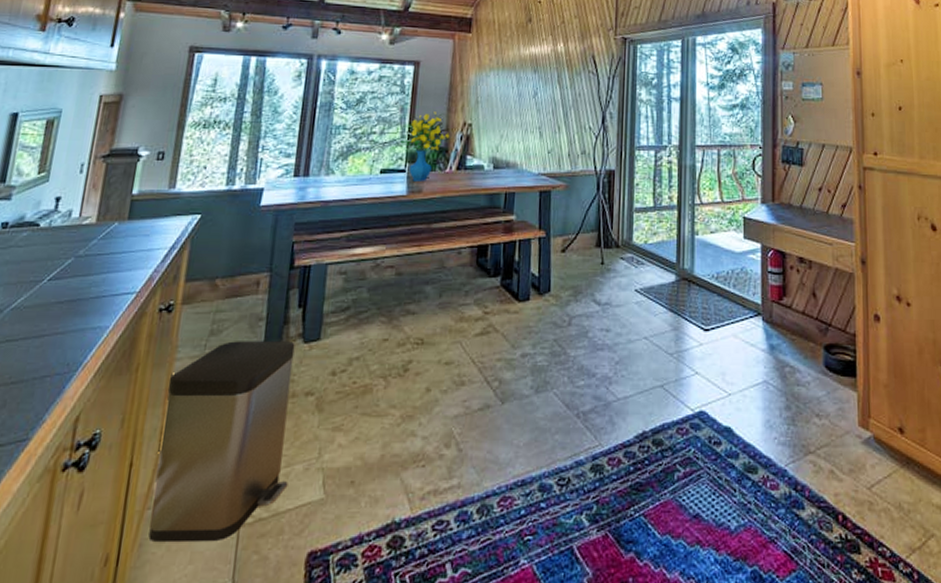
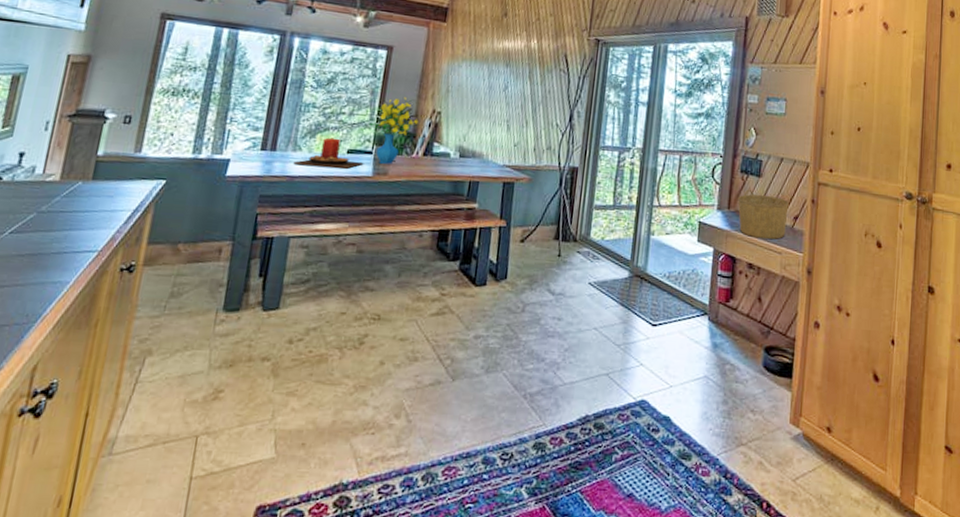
pedal bin: present [148,341,295,541] -> none [102,304,254,490]
candle: none [327,158,398,190] -> present [293,137,364,169]
basket: none [782,179,835,231] -> present [738,189,789,240]

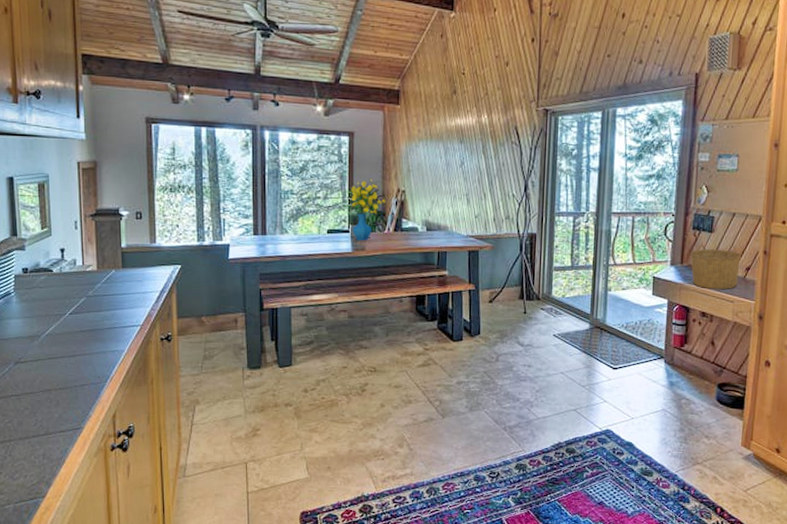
candle: present [293,137,364,169] -> none [283,220,343,247]

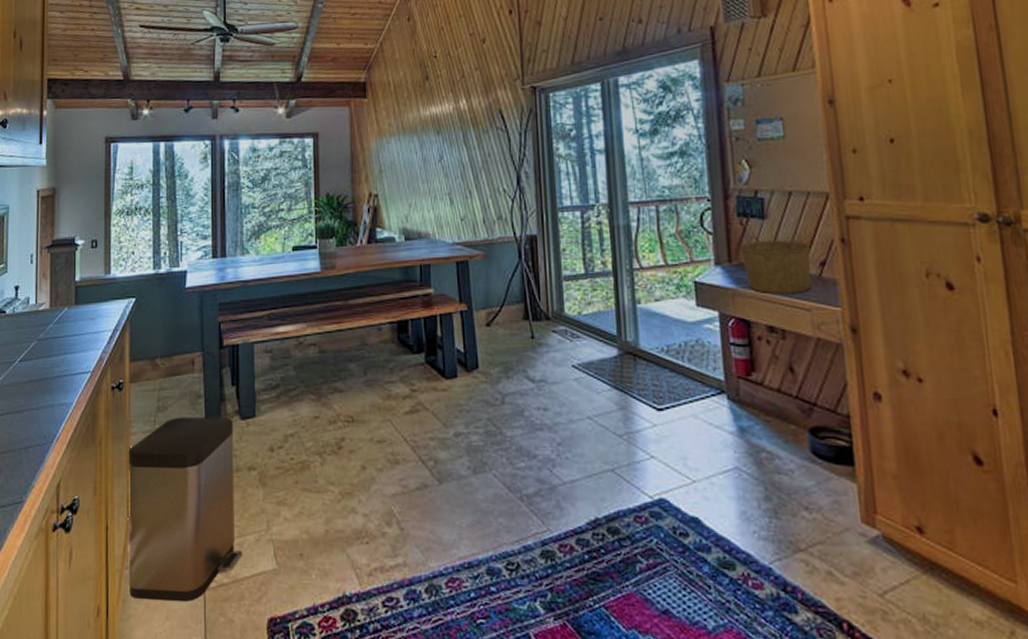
pedal bin: none [178,364,280,501] -> present [128,417,243,601]
bouquet: present [342,179,386,241] -> none [308,184,357,257]

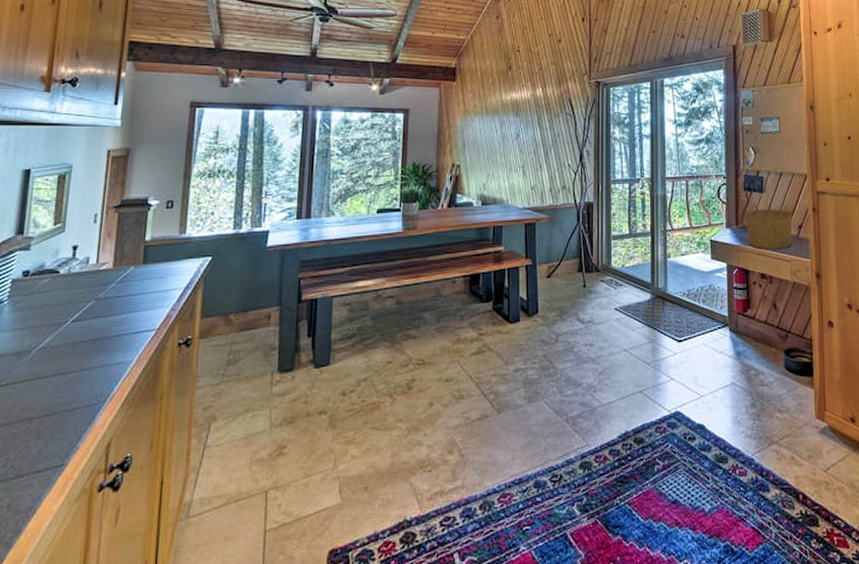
pedal bin: present [128,417,243,601] -> none [182,367,308,548]

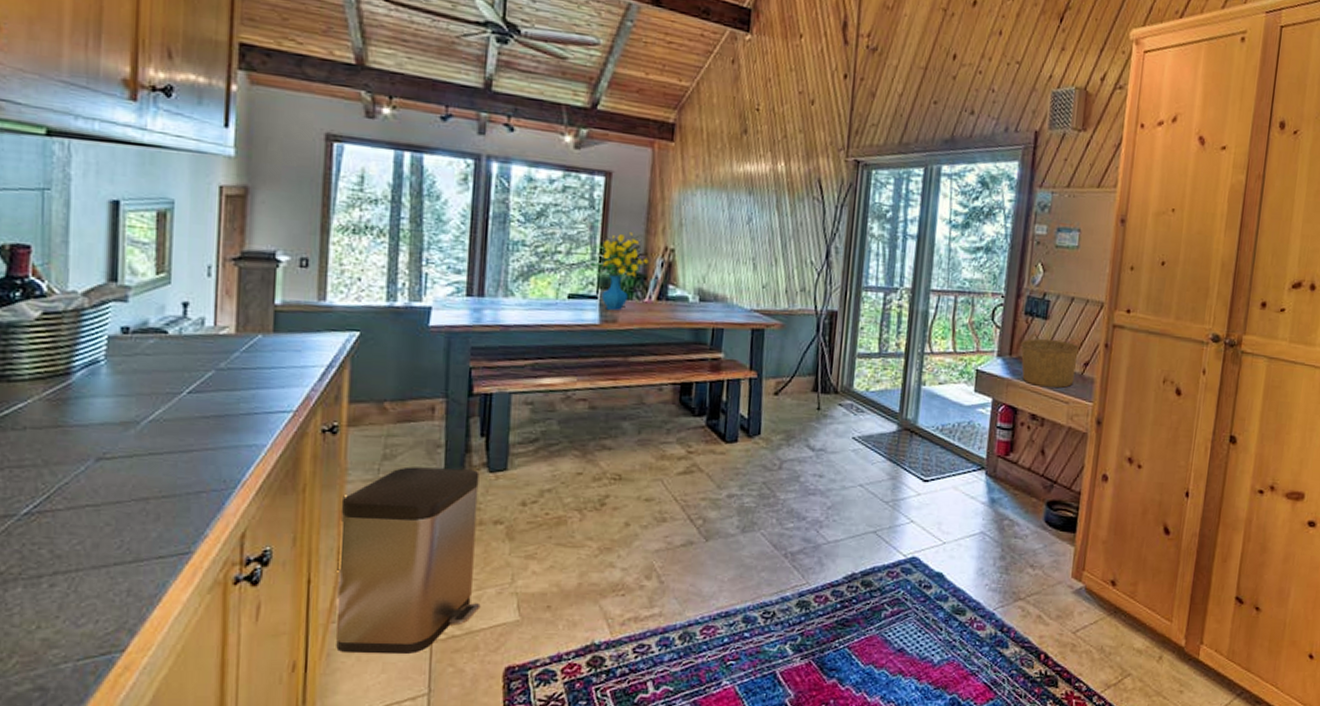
pedal bin: none [182,367,308,548] -> present [335,466,481,654]
bouquet: none [394,155,440,219] -> present [590,232,649,311]

